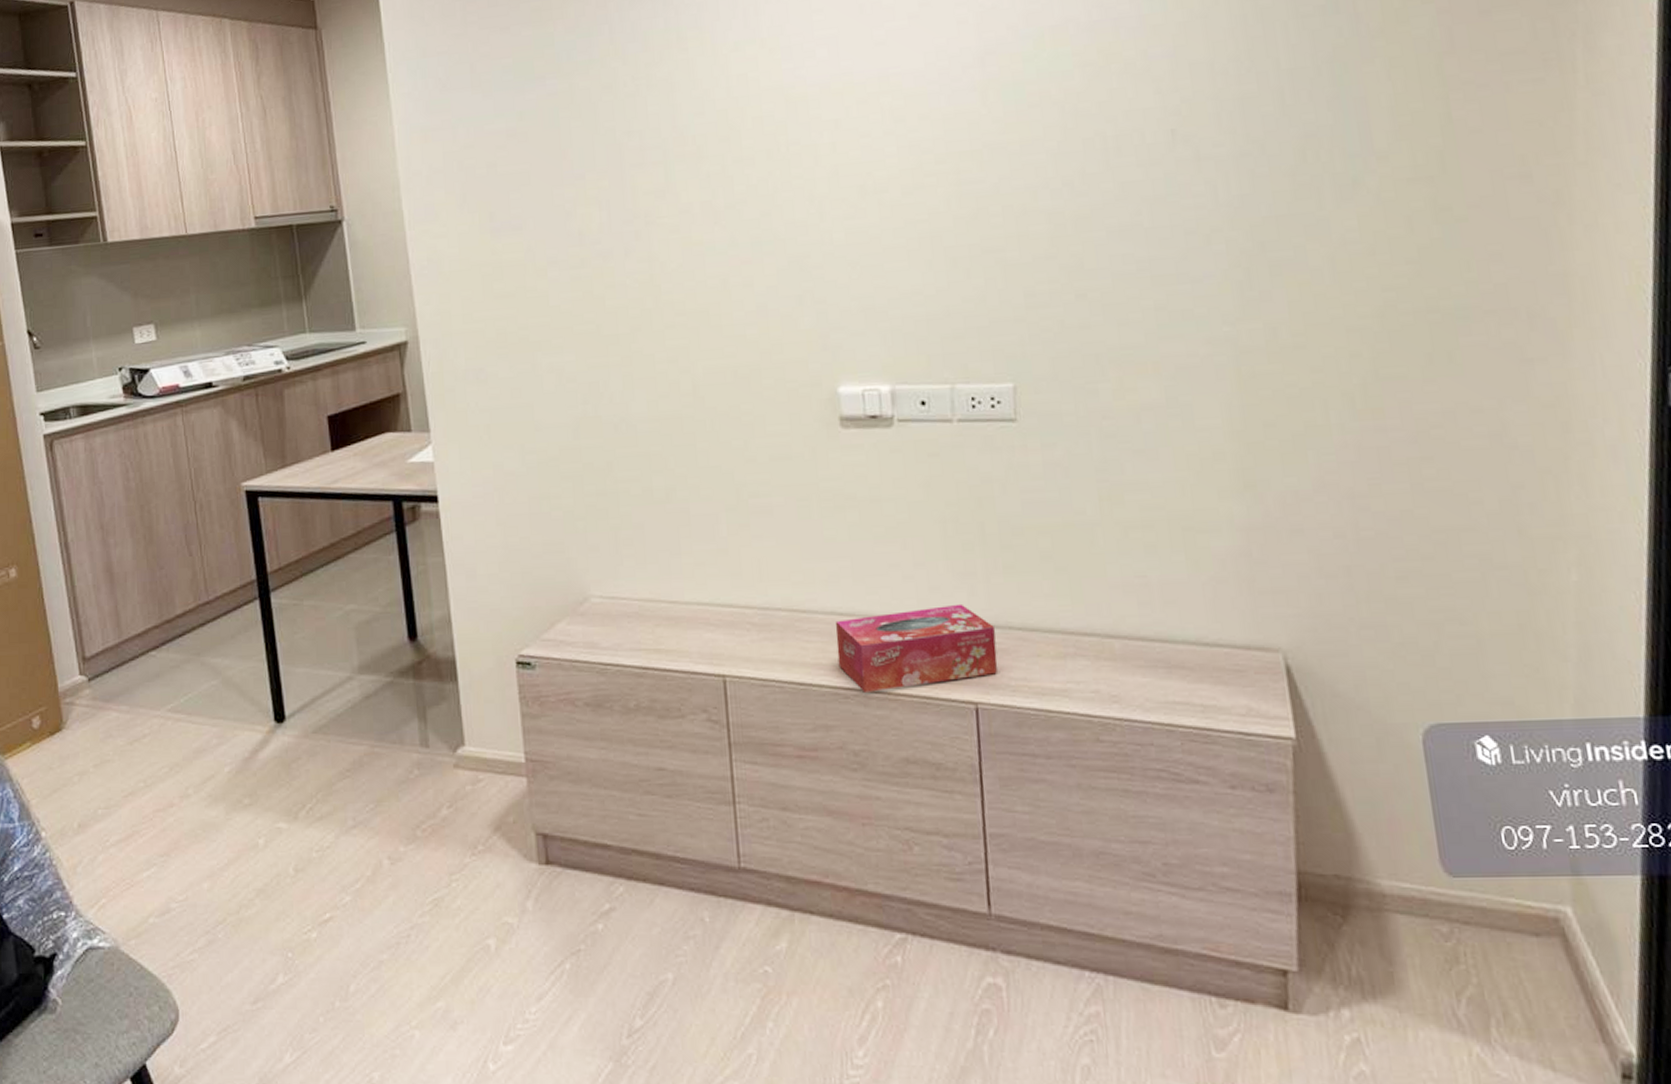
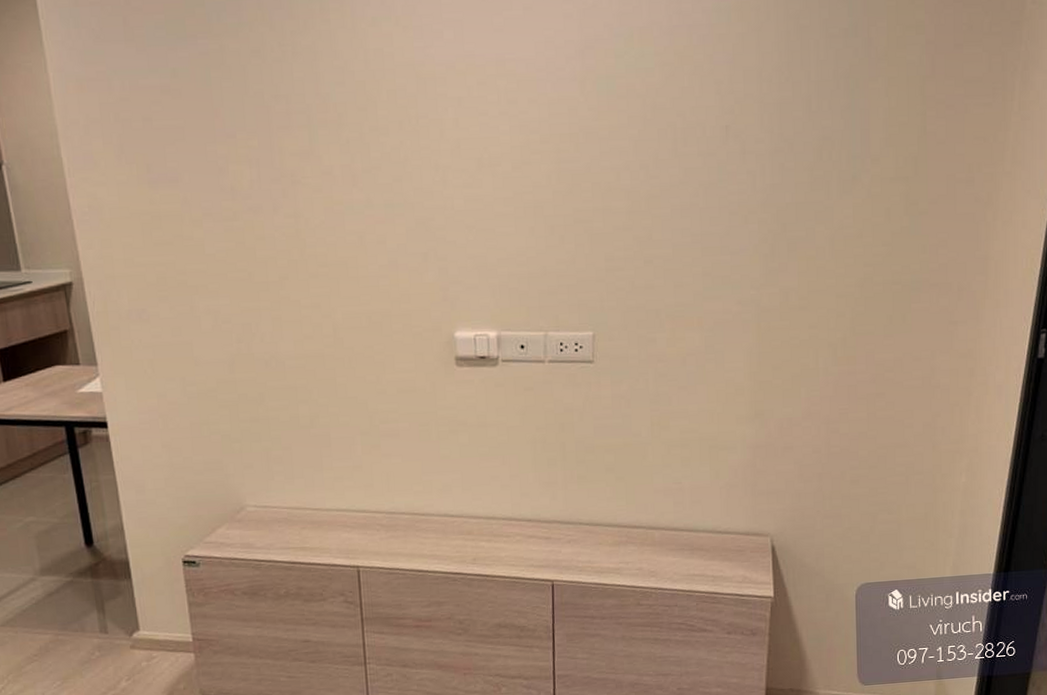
tissue box: present [835,603,998,692] -> none [447,506,570,576]

